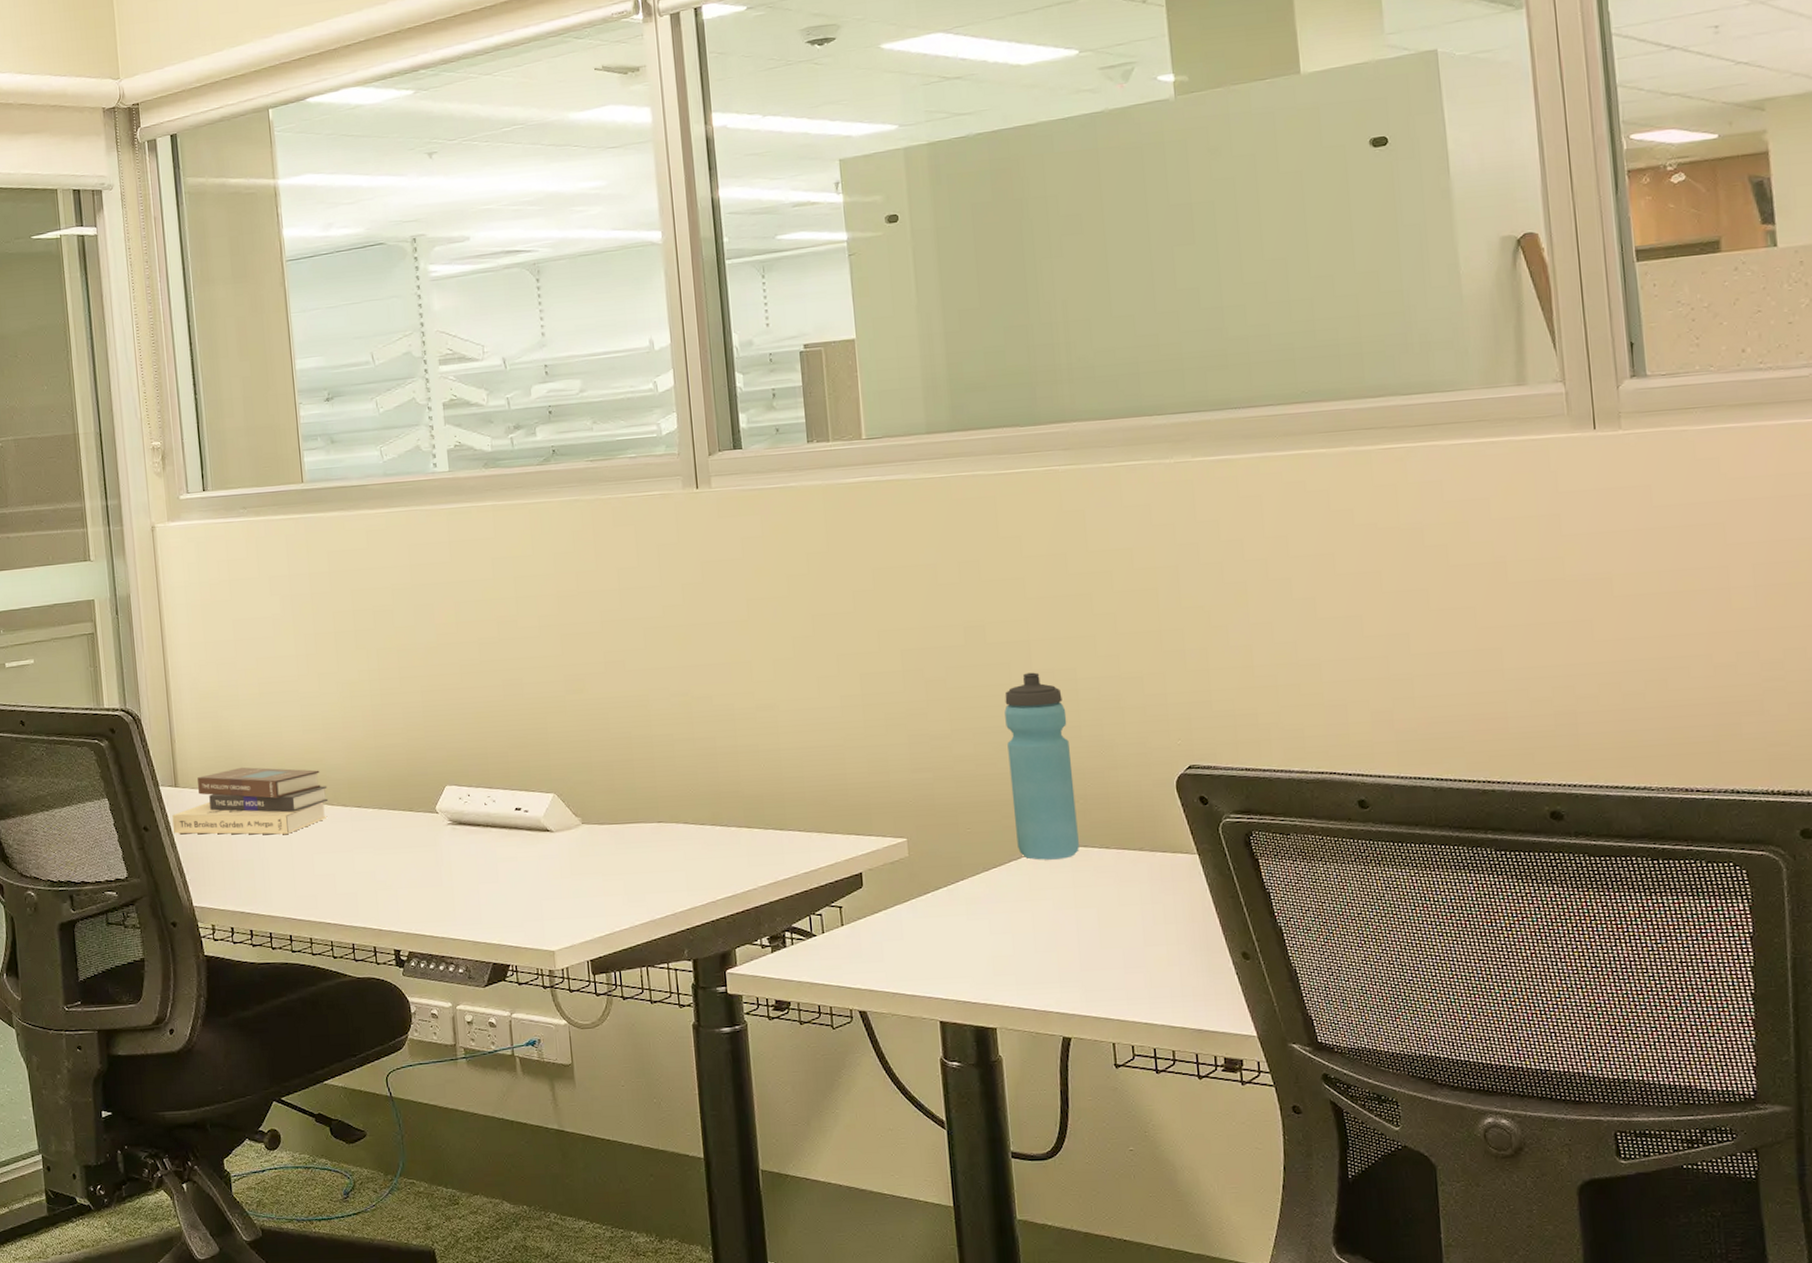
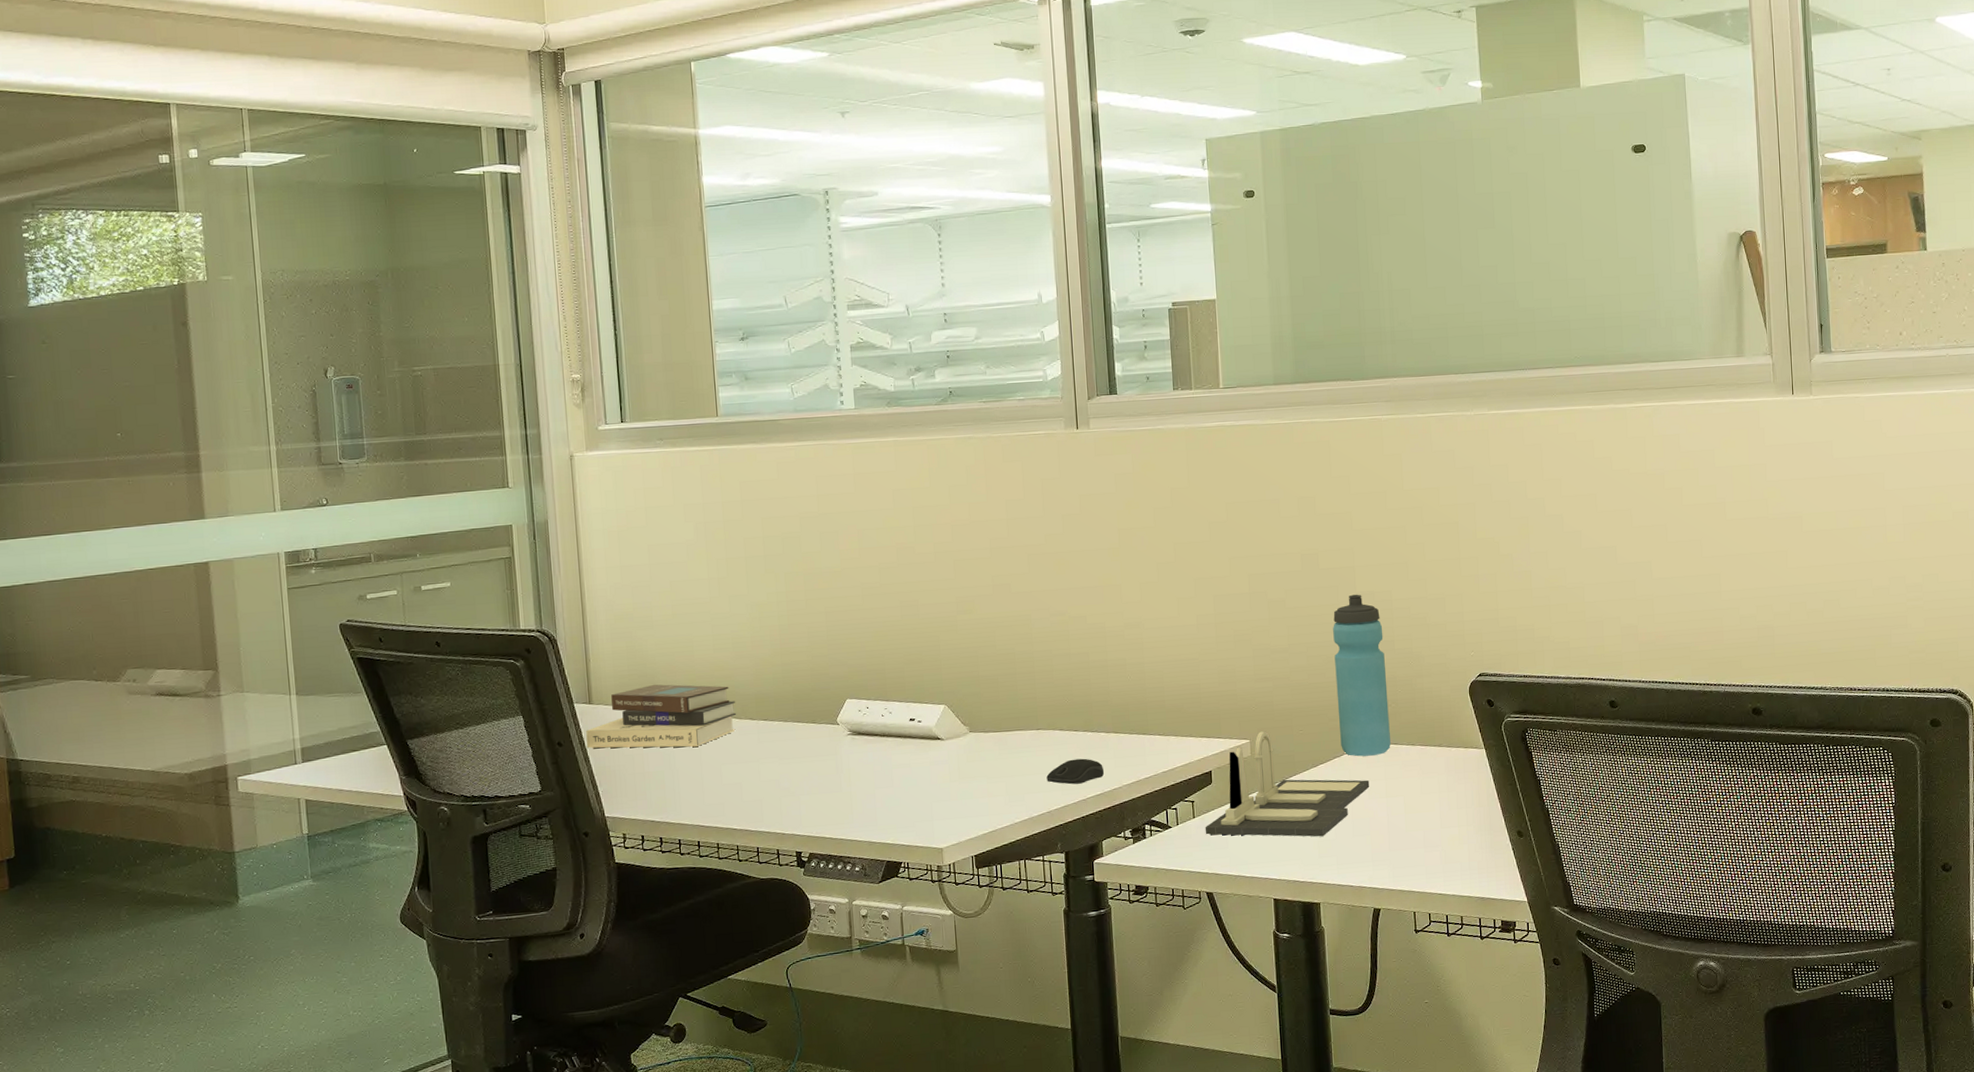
computer mouse: none [670,855,737,885] -> present [1046,758,1105,785]
desk organizer: none [855,828,1055,952] -> present [1205,731,1370,837]

